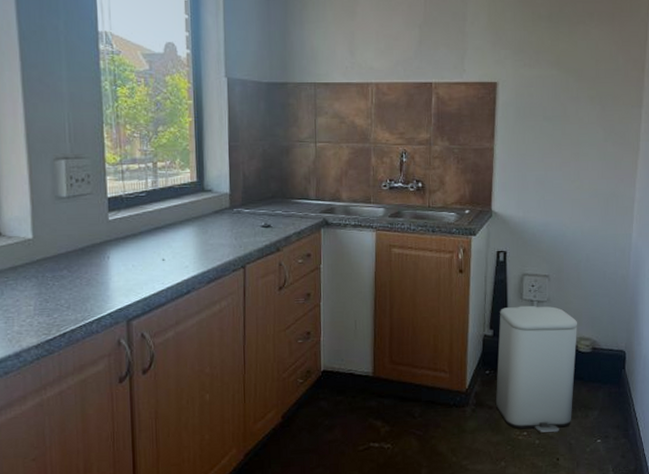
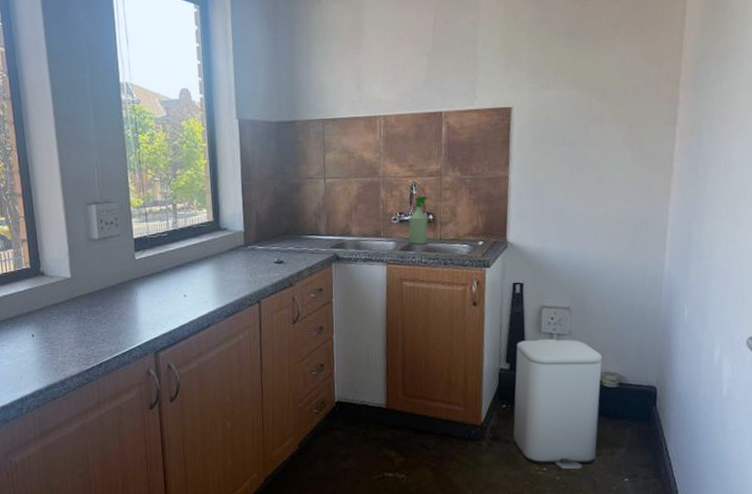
spray bottle: none [398,164,417,212] -> present [408,196,428,245]

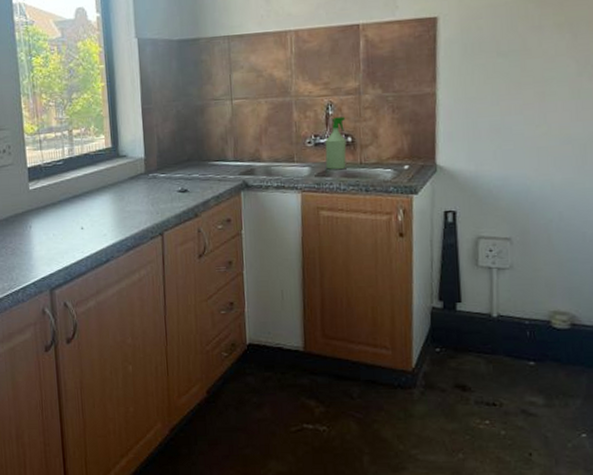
pedal bin: present [513,338,603,470] -> none [449,273,551,423]

